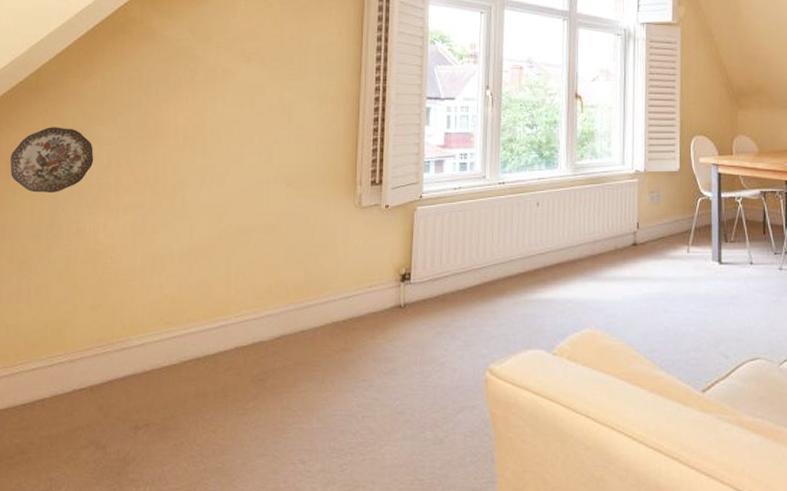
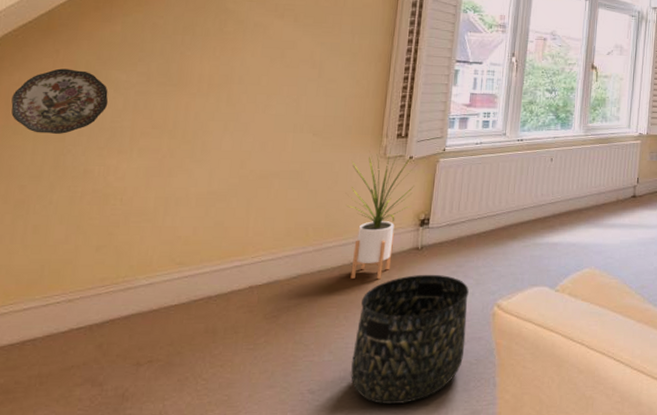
house plant: none [325,197,394,341] -> present [347,148,417,280]
basket: none [341,335,458,478] -> present [351,274,469,404]

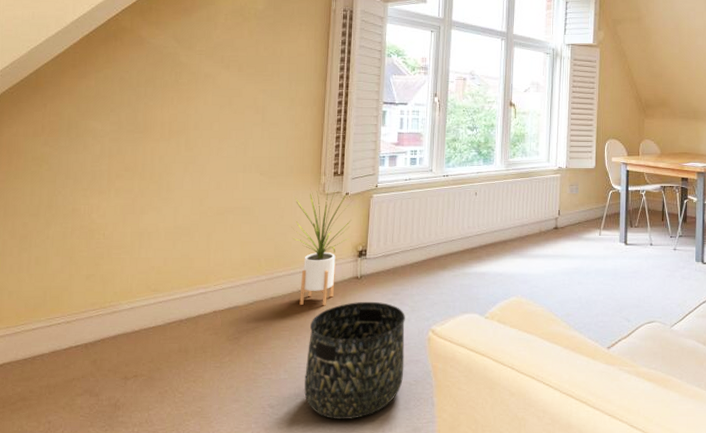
decorative plate: present [11,68,109,134] -> none [12,120,88,178]

